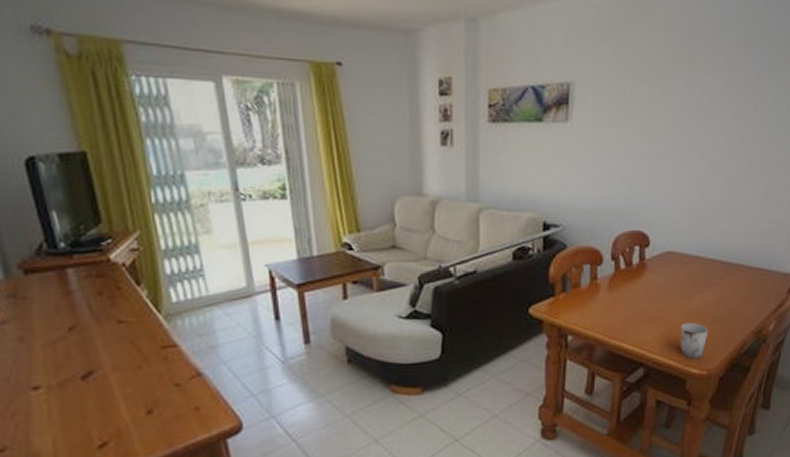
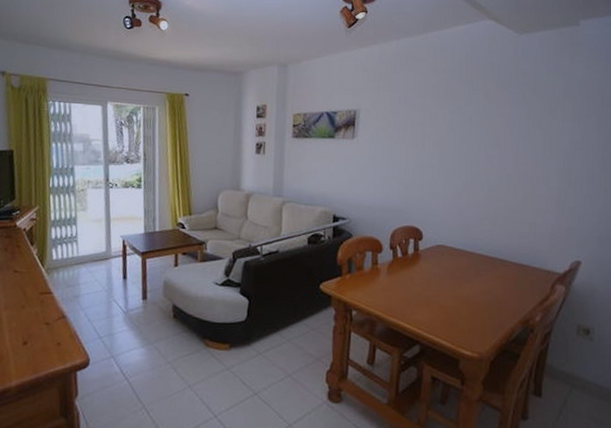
cup: present [680,323,709,359] -> none [452,308,478,341]

